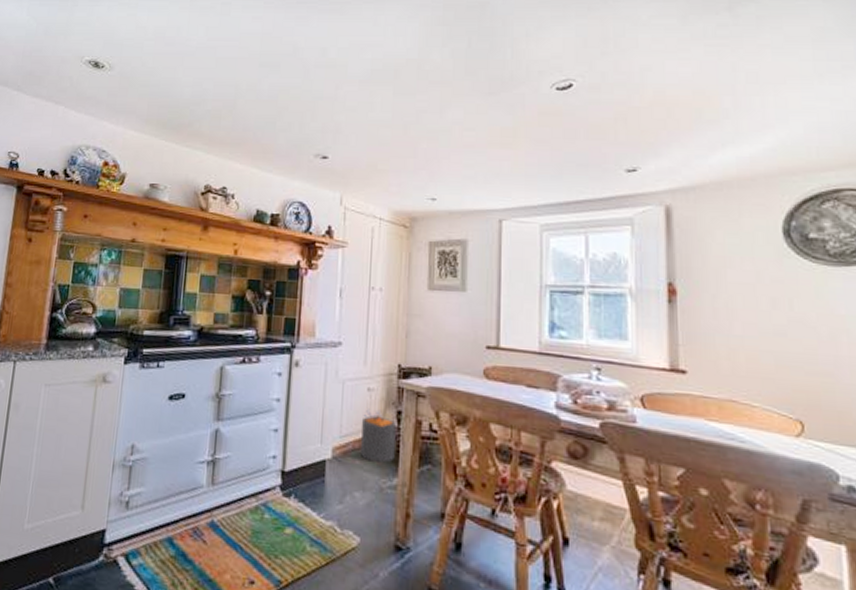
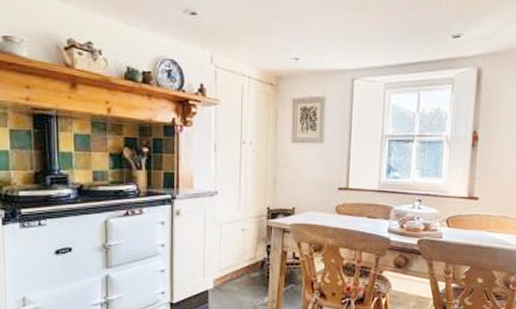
trash can: present [361,409,396,463] -> none [238,246,266,287]

